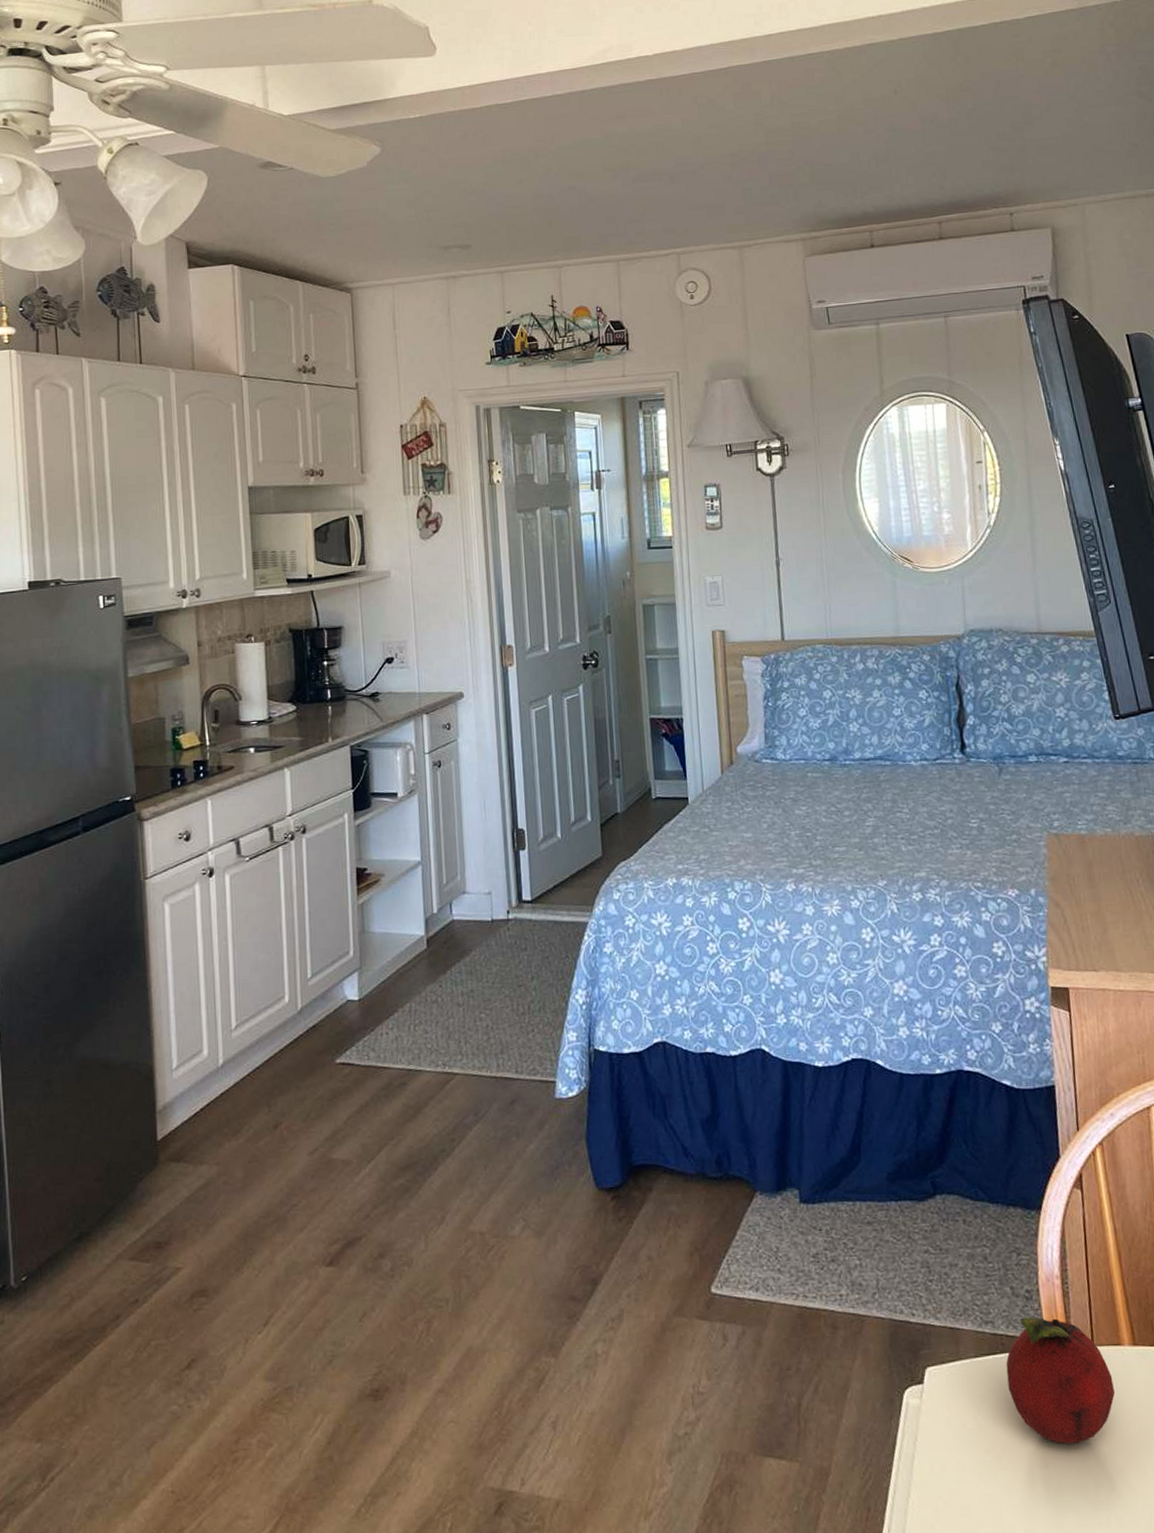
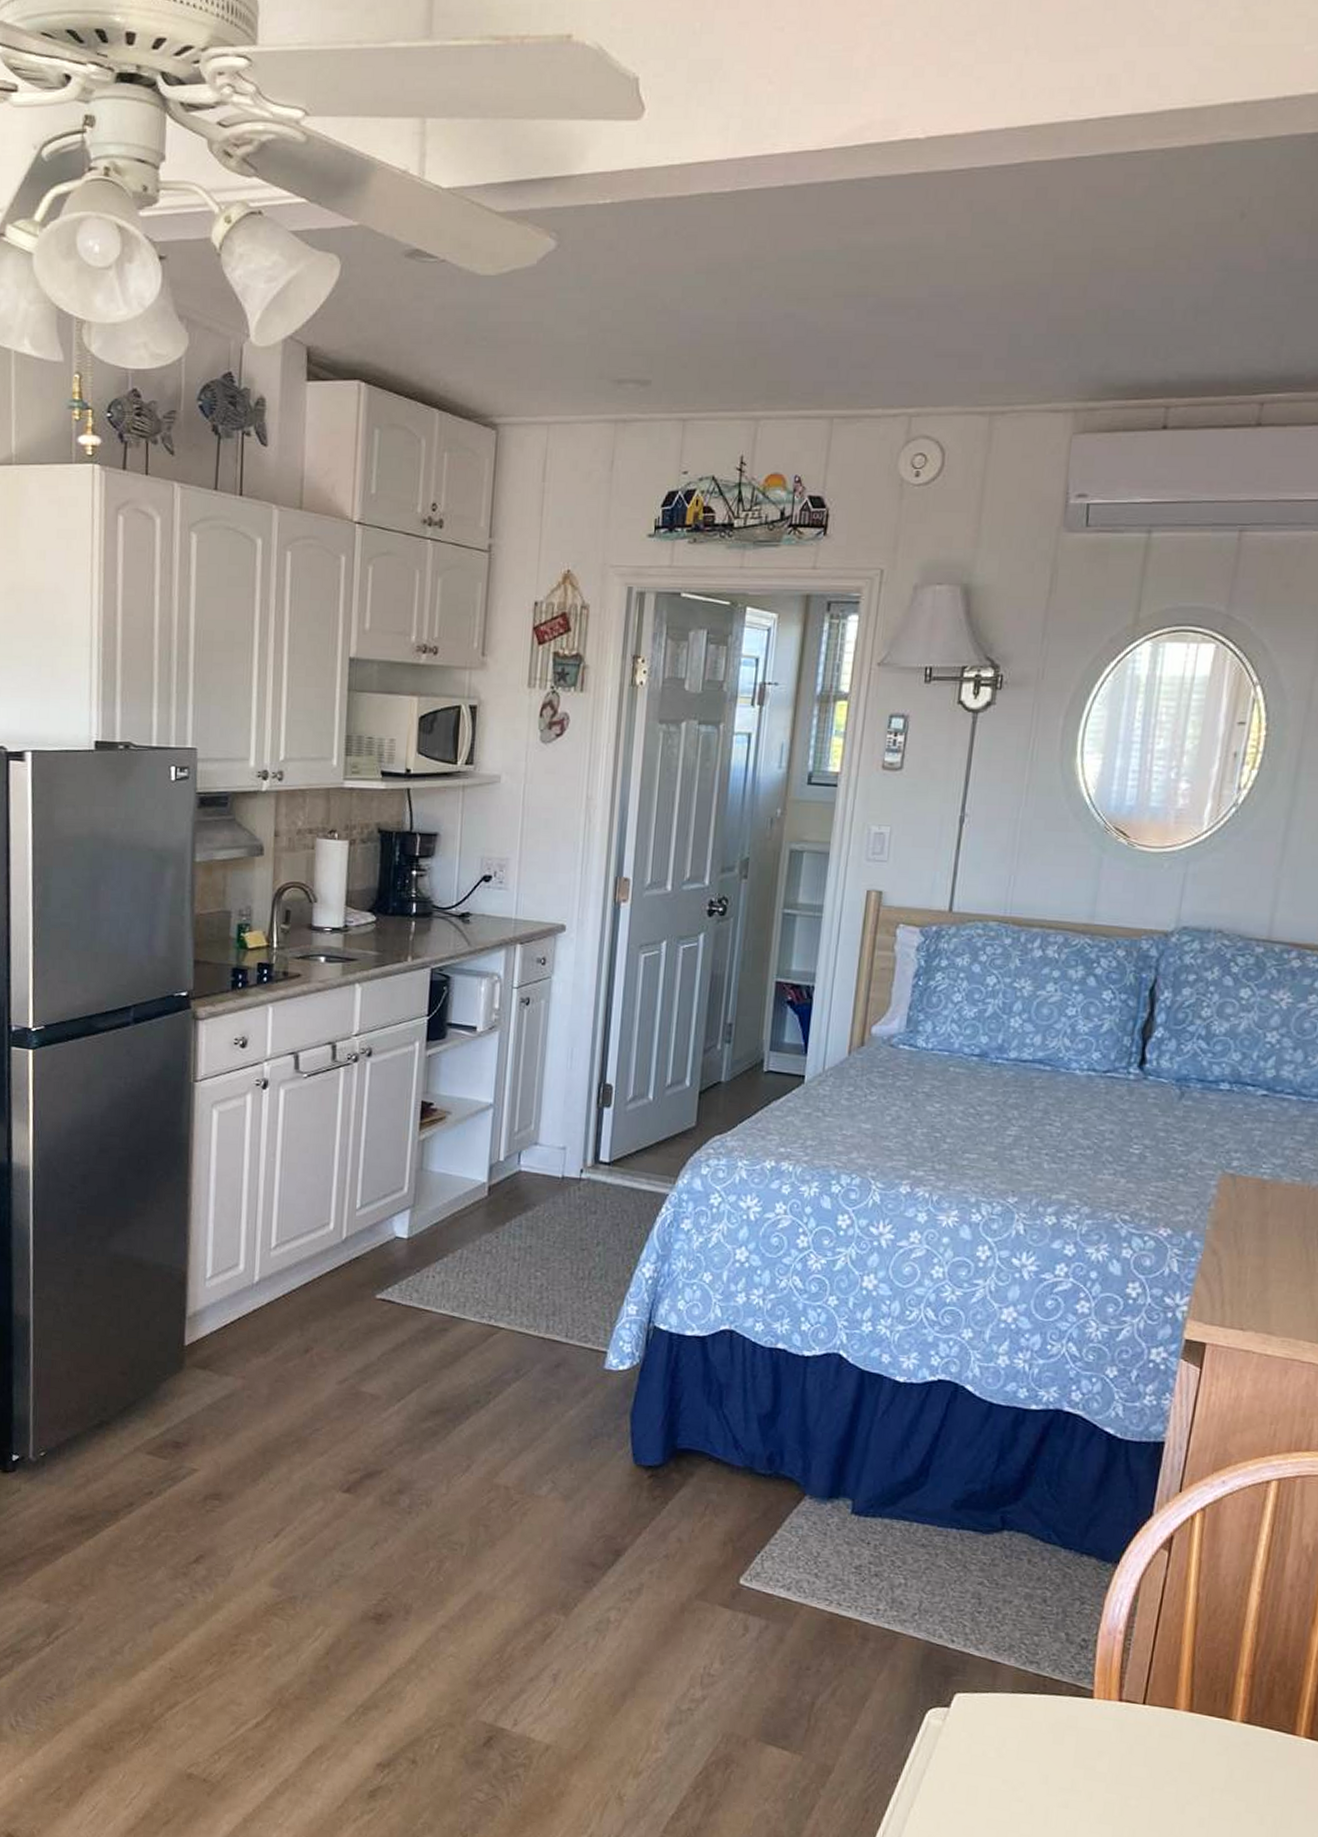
fruit: present [1006,1317,1116,1444] -> none [1041,1664,1159,1792]

